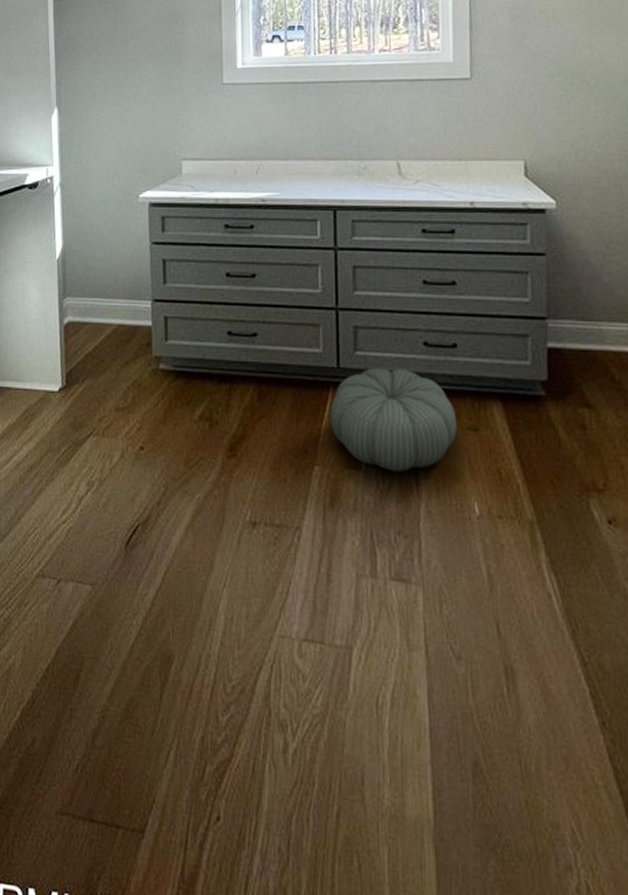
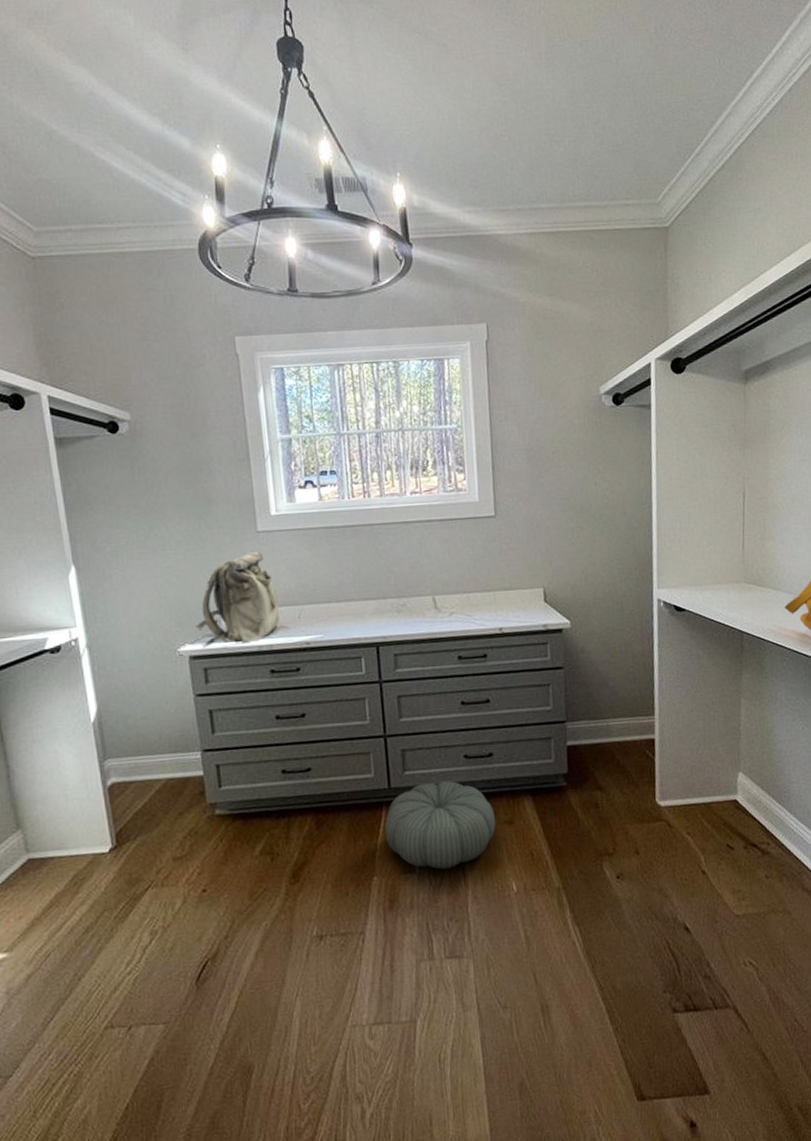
backpack: none [158,102,246,197] -> present [195,550,289,649]

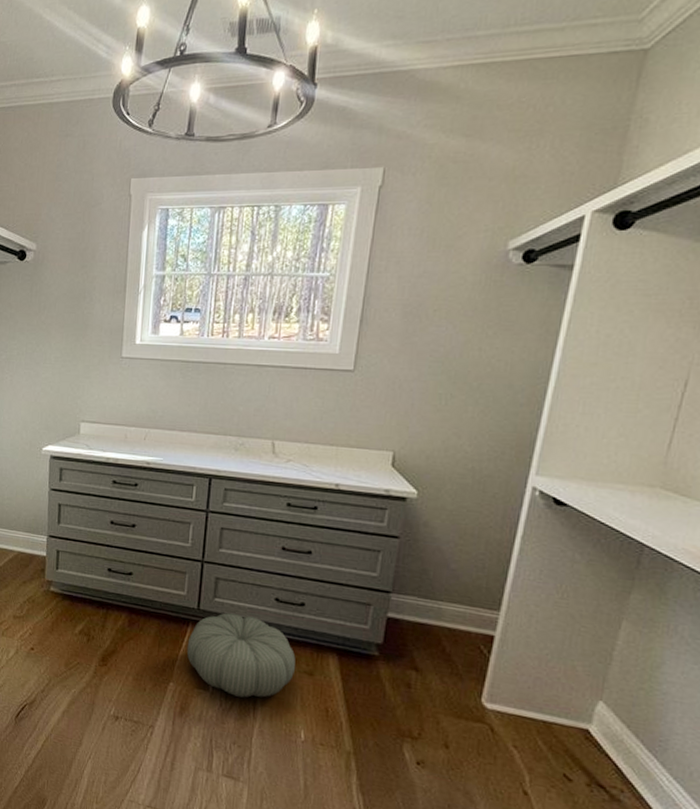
backpack: present [195,550,289,649] -> none [59,374,135,454]

